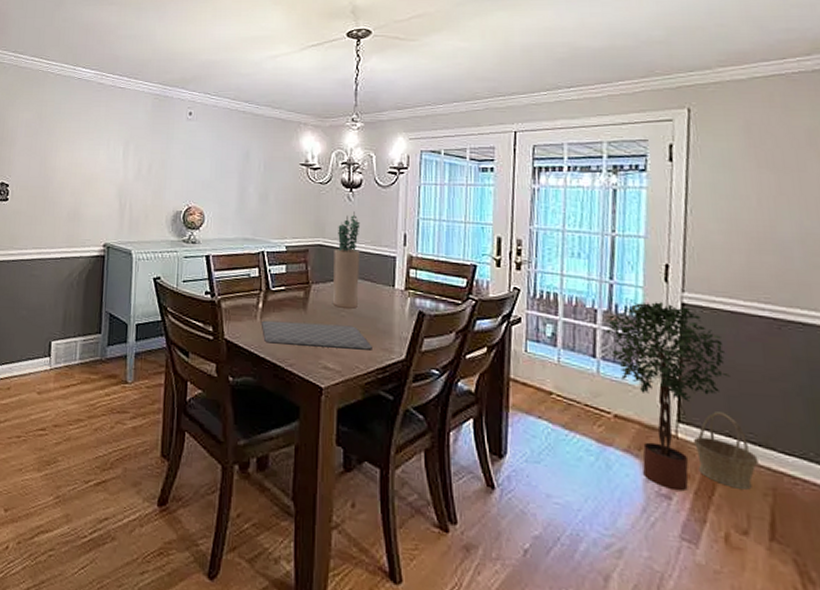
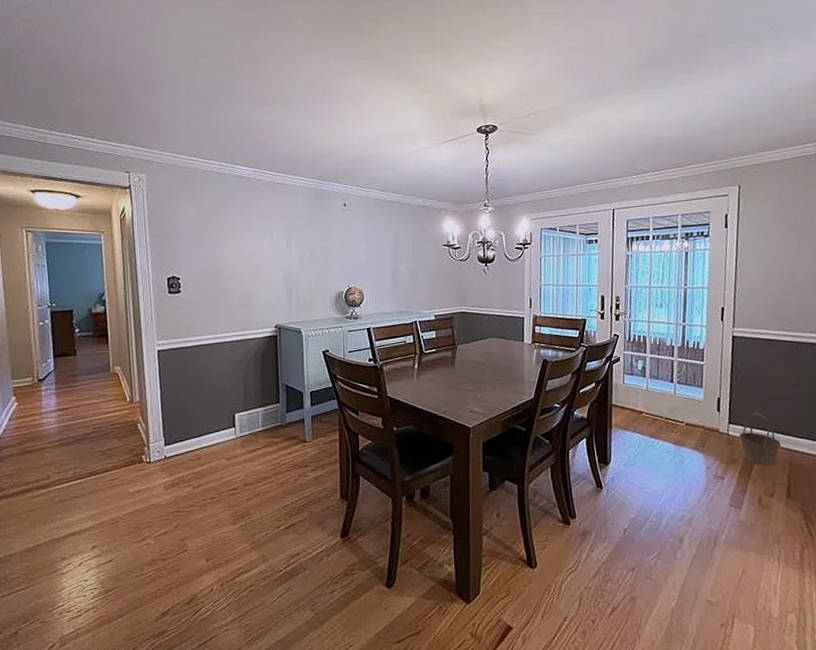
placemat: present [262,320,372,350] -> none [418,376,508,397]
vase: present [332,211,360,309] -> none [474,282,496,362]
potted tree: present [604,302,730,491] -> none [679,337,764,473]

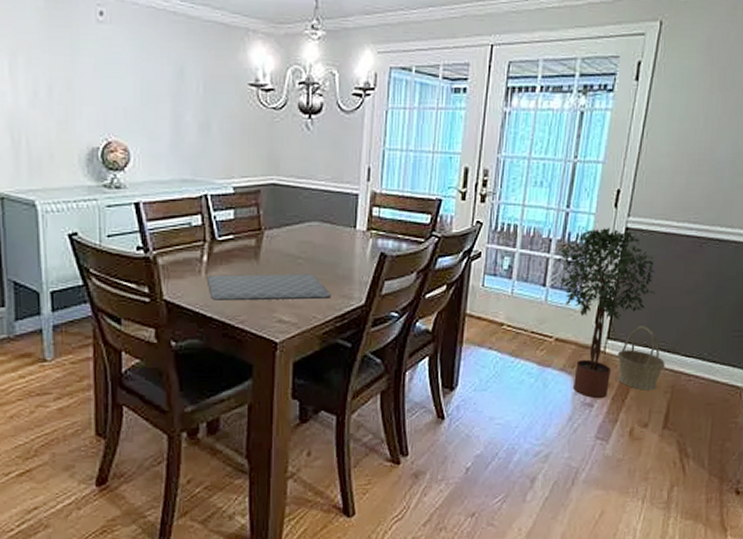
placemat: none [418,376,508,397] -> present [207,274,331,300]
potted tree: none [679,337,764,473] -> present [556,228,655,399]

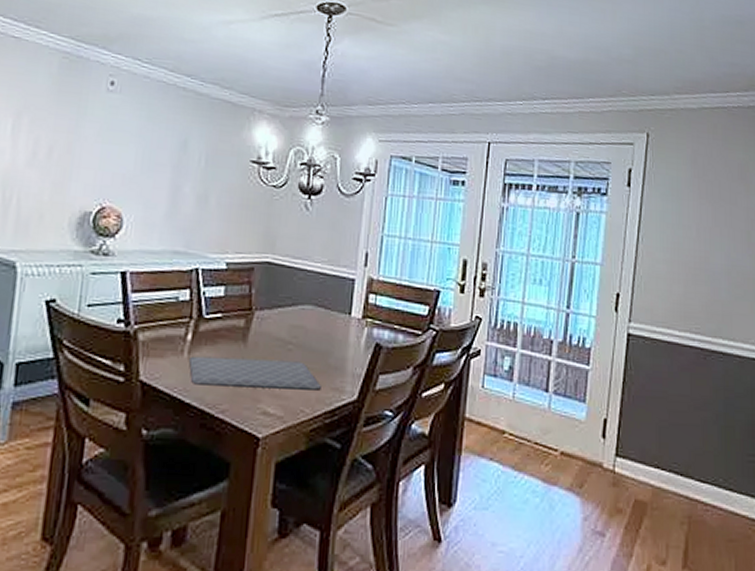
potted tree: present [556,228,655,399] -> none [559,332,662,527]
basket: present [617,326,665,390] -> none [627,443,679,520]

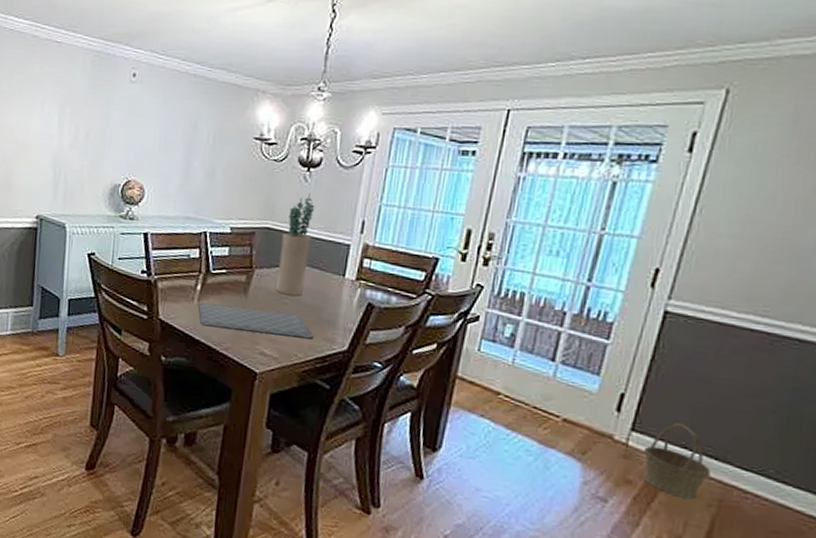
vase: none [278,223,318,341] -> present [275,193,315,297]
basket: none [627,443,679,520] -> present [643,423,711,500]

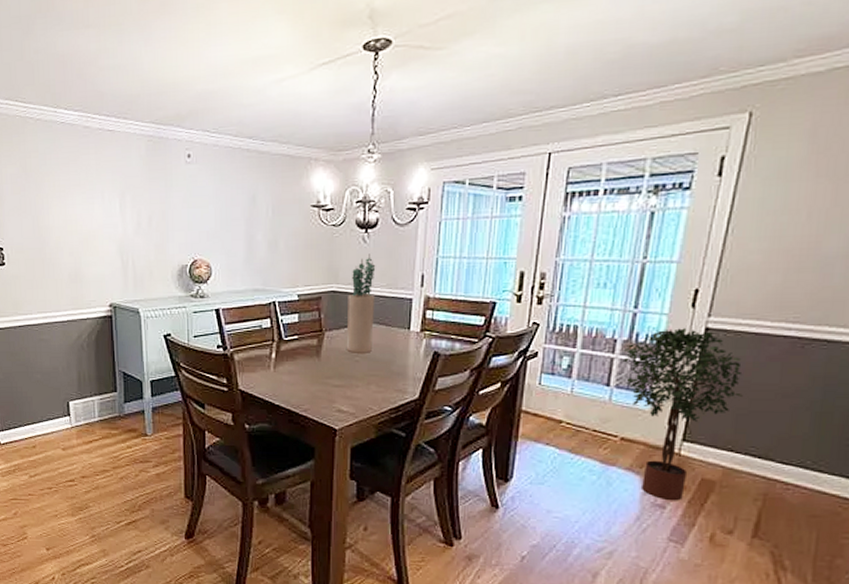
placemat: present [198,303,314,339] -> none [275,370,386,392]
potted tree: none [570,307,703,496] -> present [622,328,743,501]
basket: present [643,423,711,500] -> none [694,429,755,496]

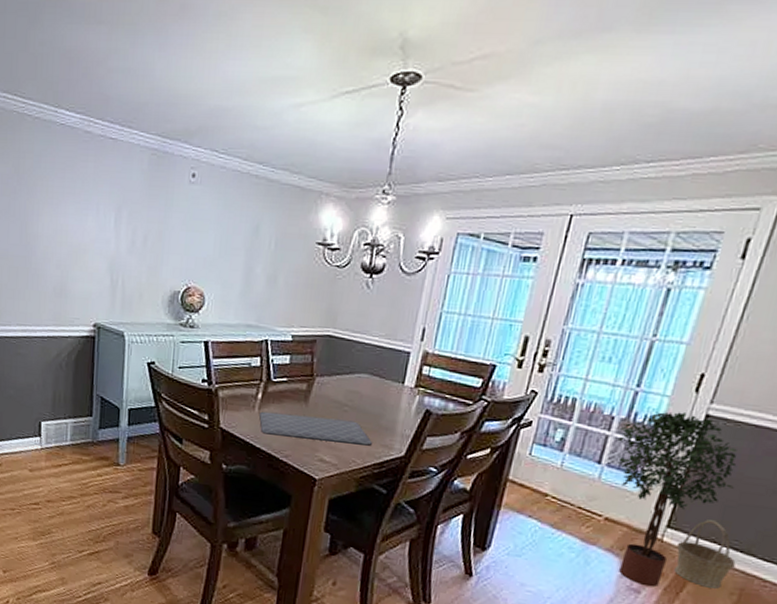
placemat: none [275,370,386,392] -> present [259,411,372,446]
vase: present [346,254,376,353] -> none [335,300,377,404]
basket: none [694,429,755,496] -> present [674,520,736,589]

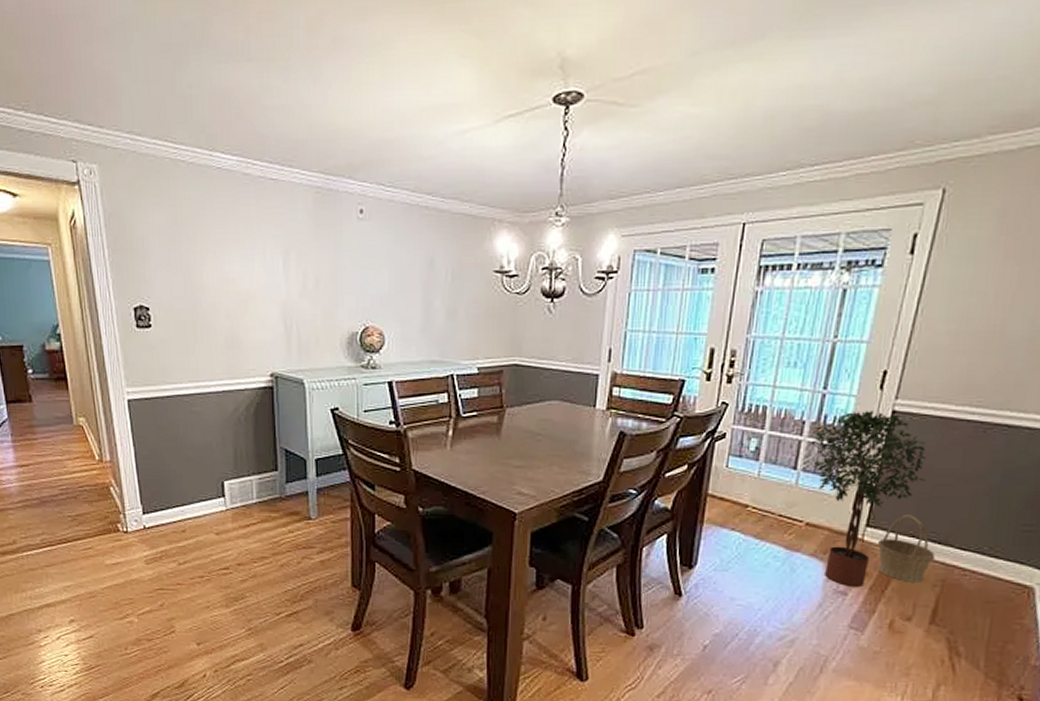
placemat: present [259,411,372,446] -> none [452,448,569,474]

